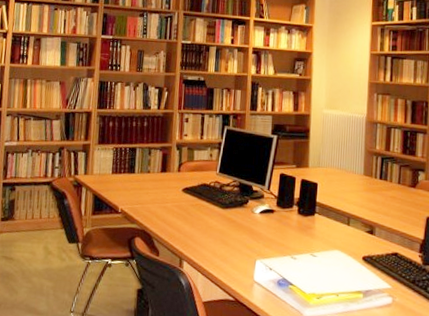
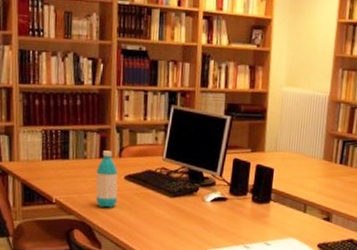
water bottle: none [156,166,177,218] -> present [96,150,118,208]

